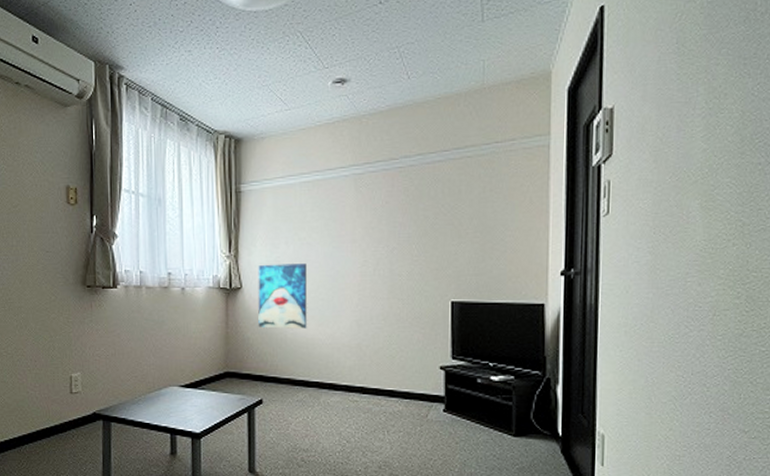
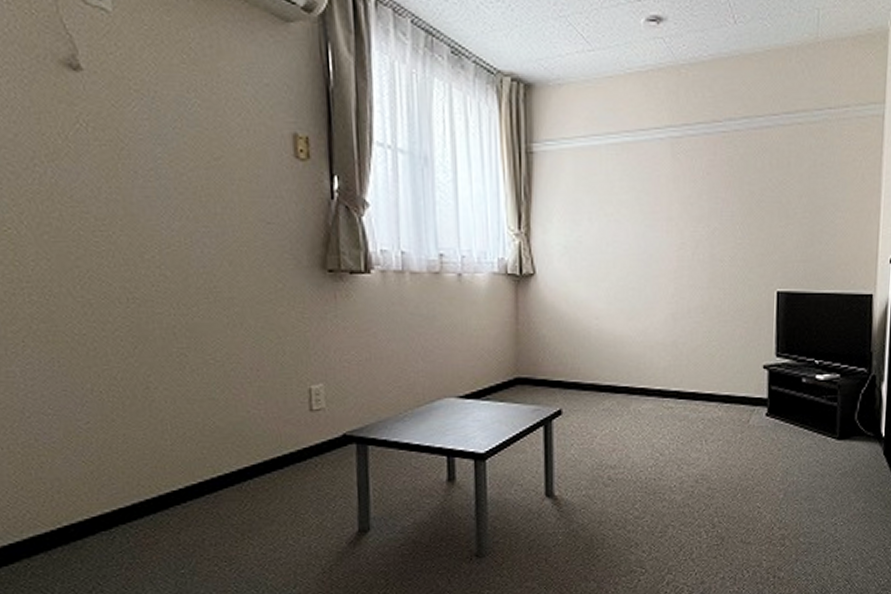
wall art: present [258,263,307,329] -> none [555,245,614,324]

